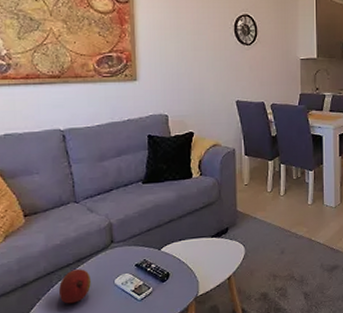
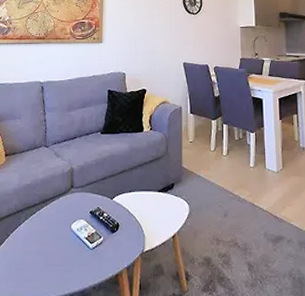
fruit: present [59,269,91,304] -> none [25,210,52,244]

